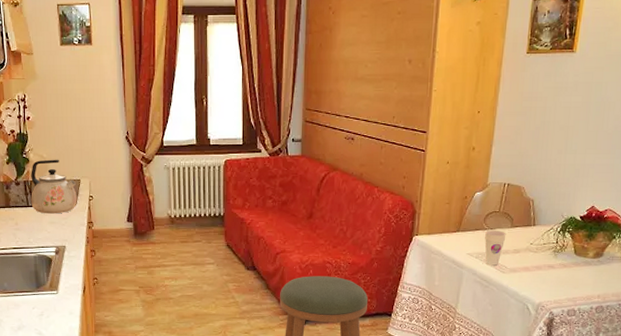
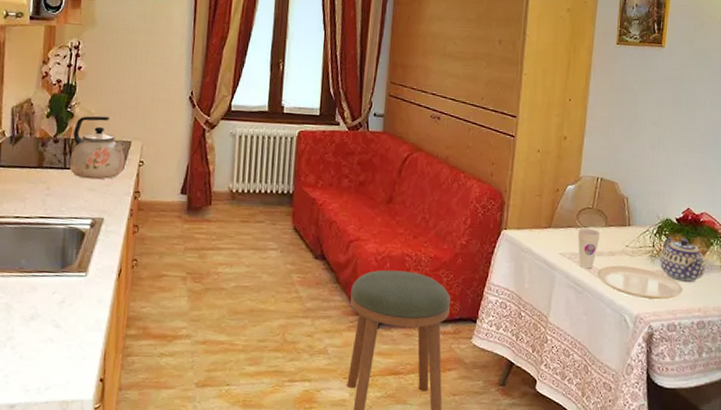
plate: none [502,261,584,290] -> present [597,265,683,300]
teapot: none [562,233,608,274] -> present [659,237,706,284]

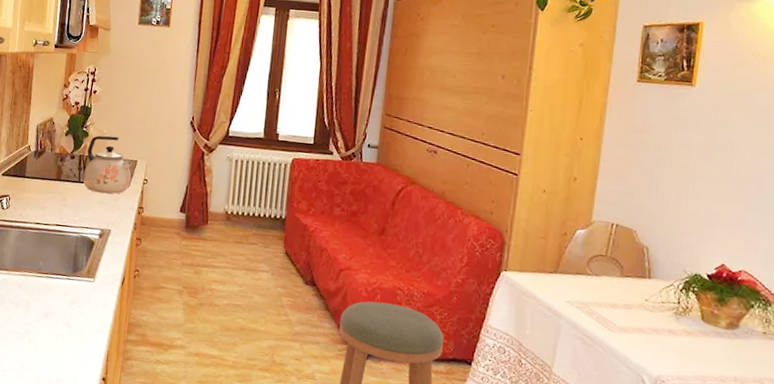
cup: present [578,227,601,269] -> none [588,276,615,321]
plate: present [597,265,683,300] -> none [610,319,715,364]
teapot: present [659,237,706,284] -> none [686,294,745,349]

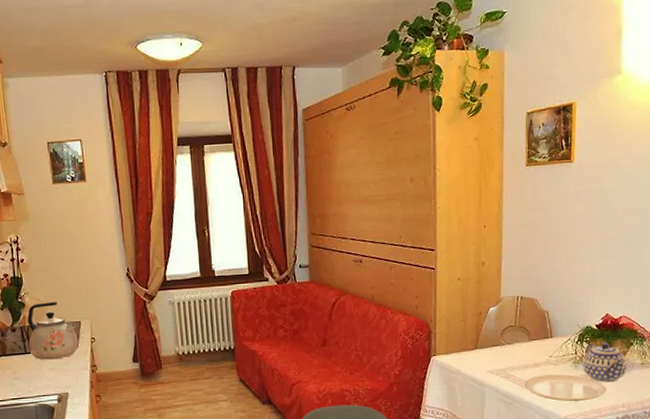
plate: none [610,319,715,364] -> present [524,374,607,402]
teapot: none [686,294,745,349] -> present [583,342,627,384]

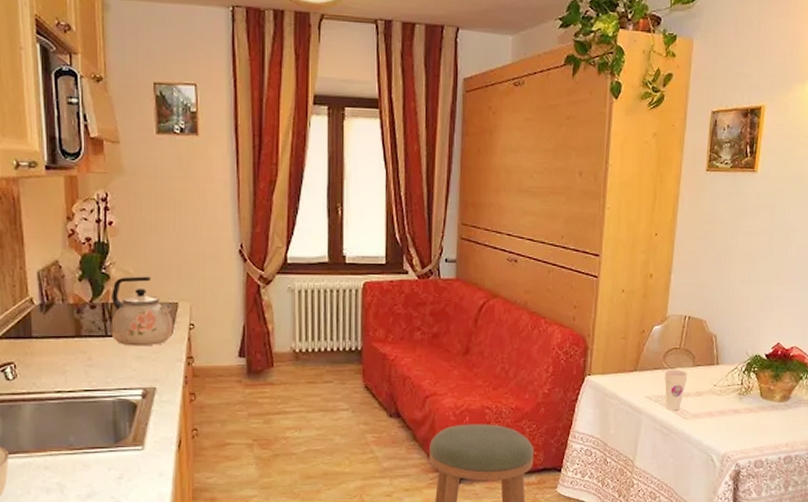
cup: none [503,344,525,382] -> present [664,369,688,410]
plate: present [524,374,607,402] -> none [684,405,771,438]
teapot: present [583,342,627,384] -> none [748,374,795,420]

